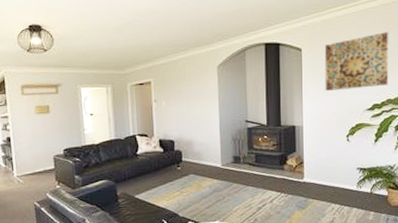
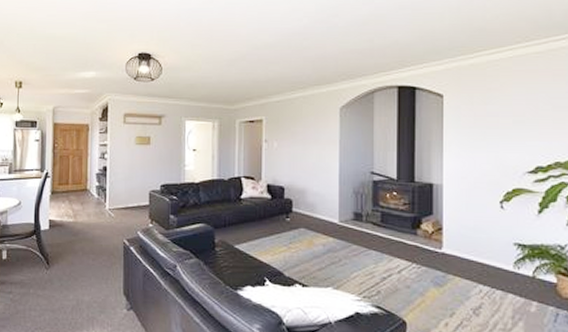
wall art: present [324,32,389,91] -> none [472,81,557,146]

